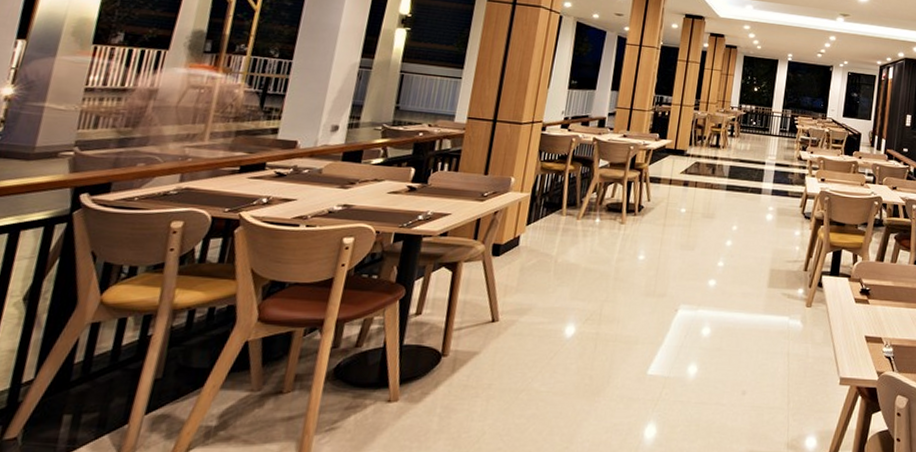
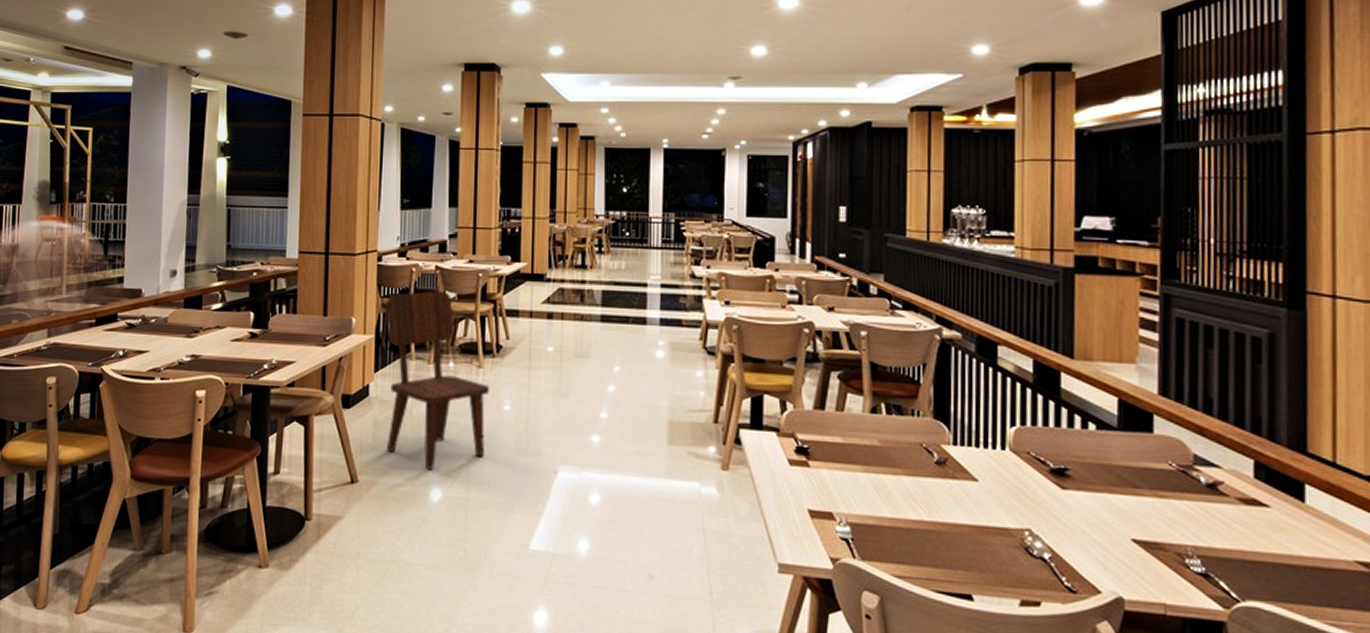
dining chair: none [529,158,629,310] -> present [385,291,490,470]

